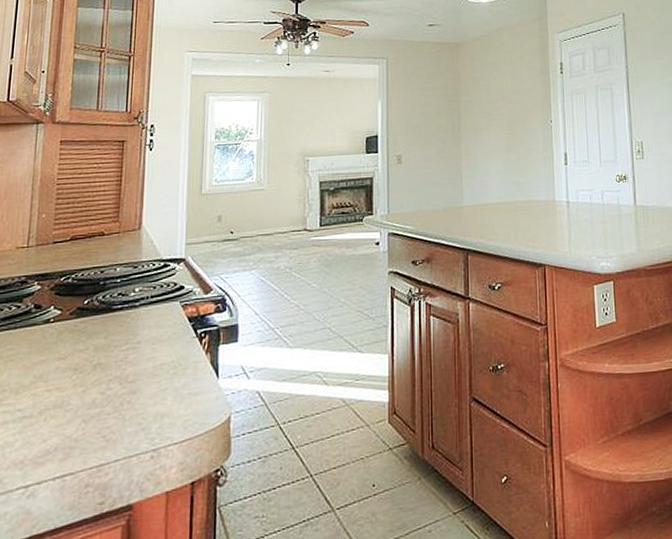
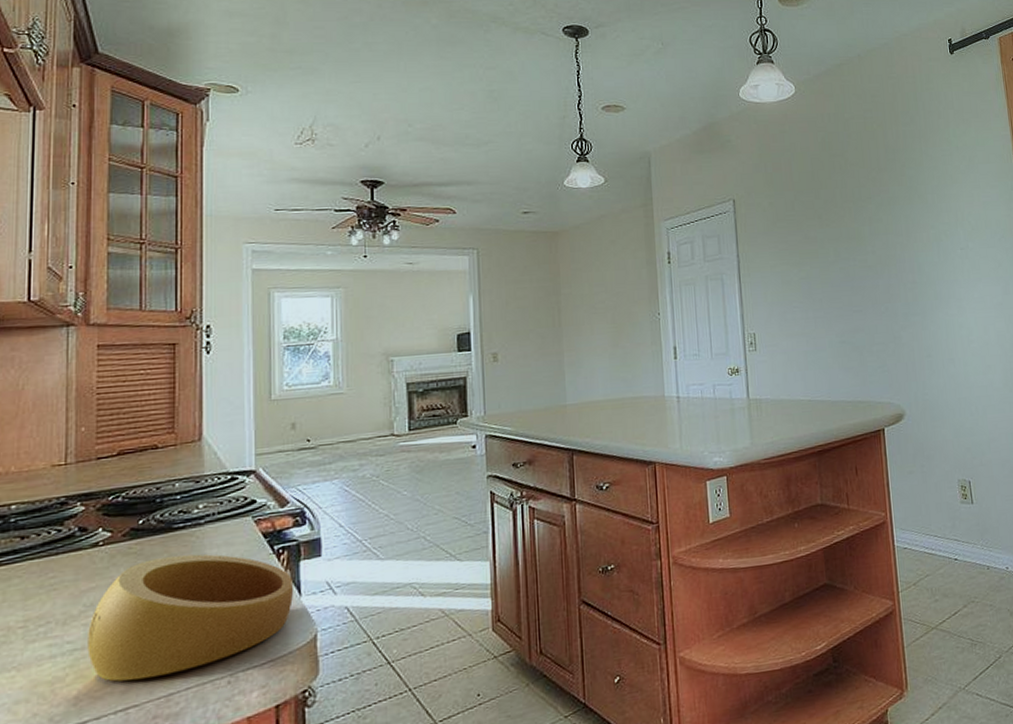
ring: none [34,334,212,450] -> present [87,554,293,682]

